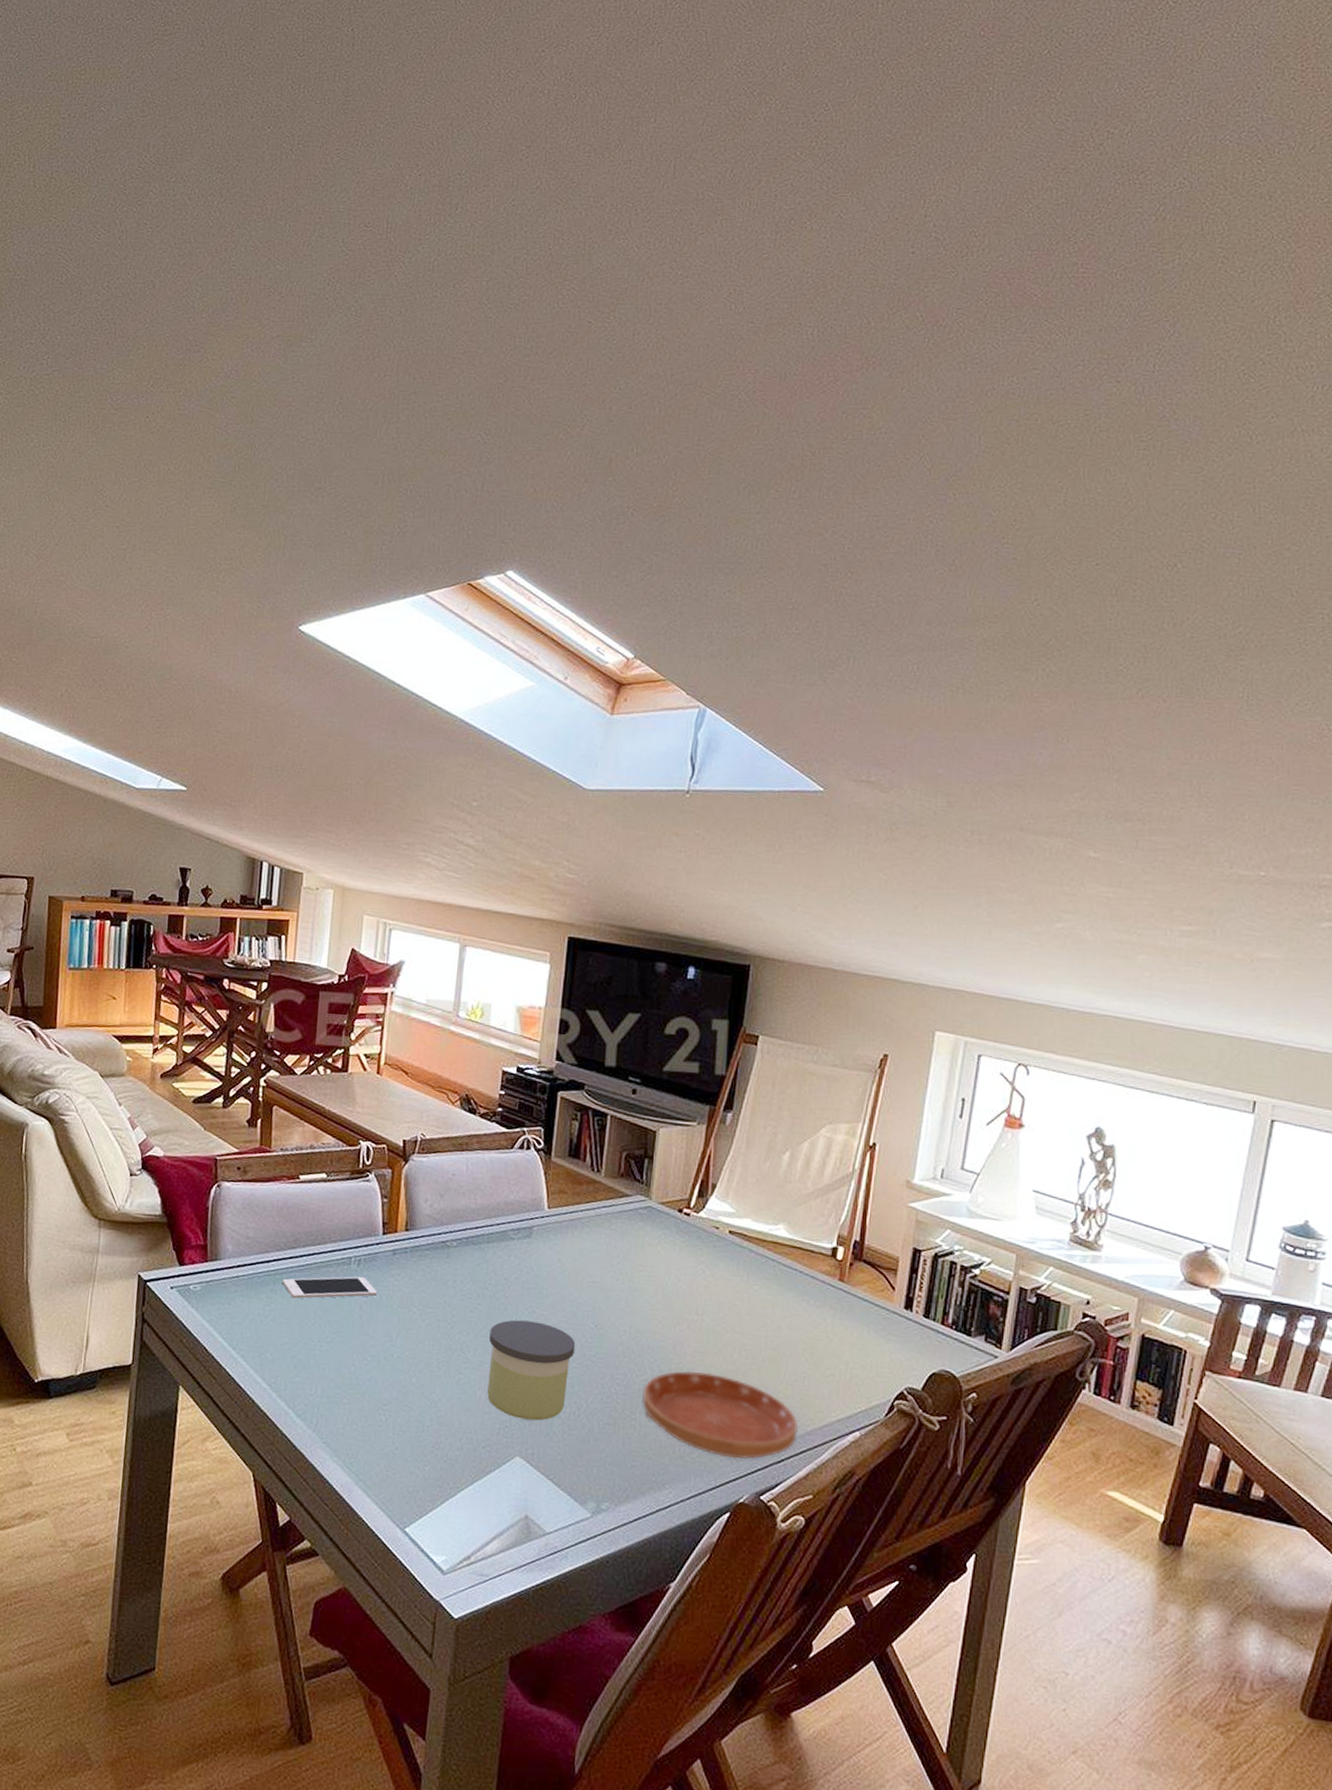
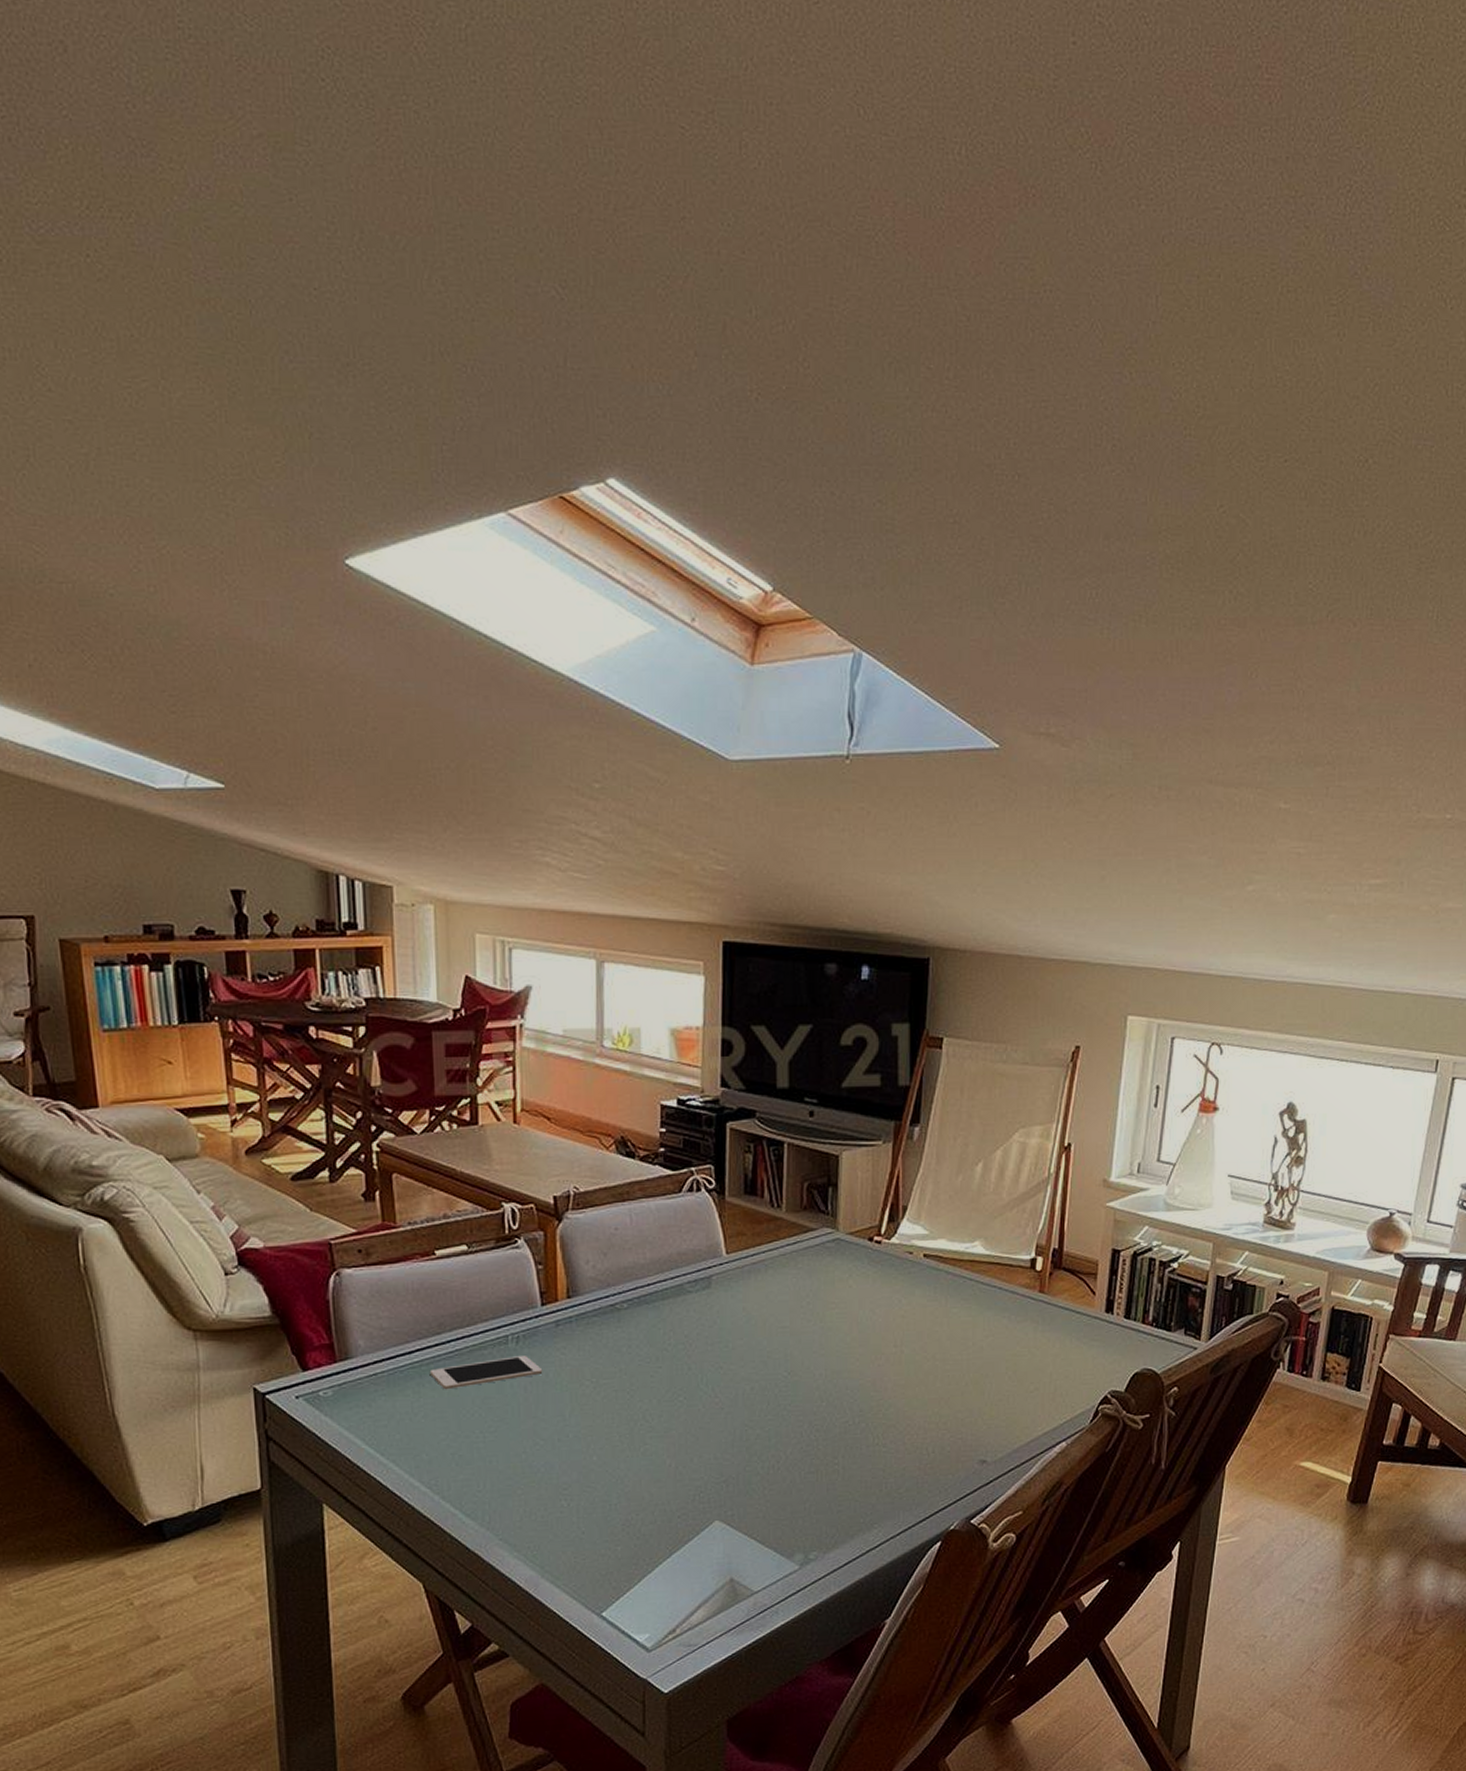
candle: present [487,1320,576,1421] -> none [674,1377,769,1482]
saucer: present [642,1370,799,1460] -> none [844,1404,1006,1488]

